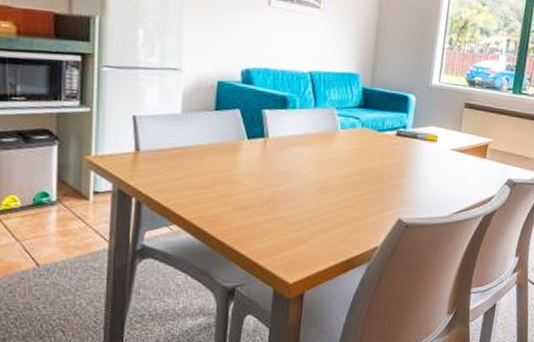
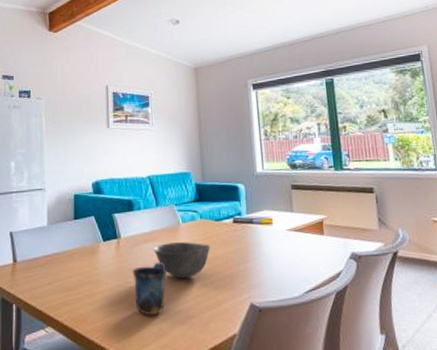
mug: none [276,167,316,221] -> present [132,262,167,315]
bowl: none [304,149,368,188] -> present [153,242,211,279]

